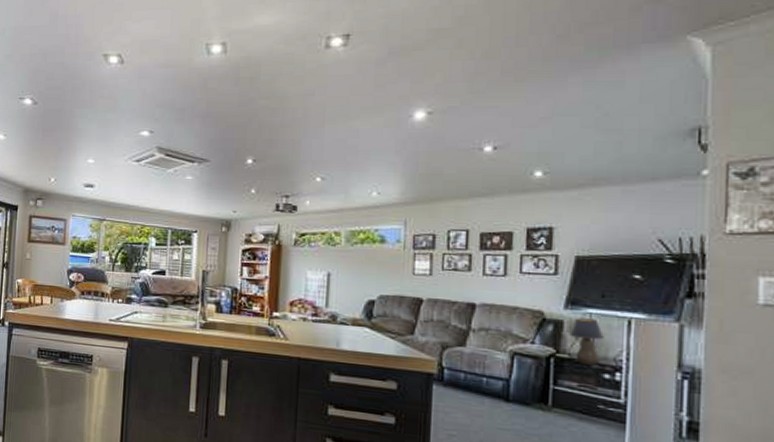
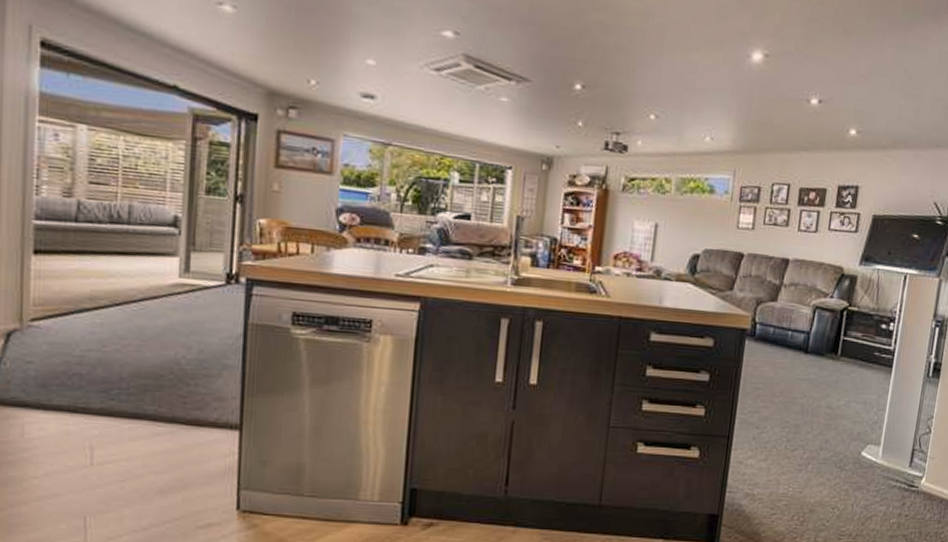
table lamp: present [569,318,604,366] -> none [860,273,886,318]

